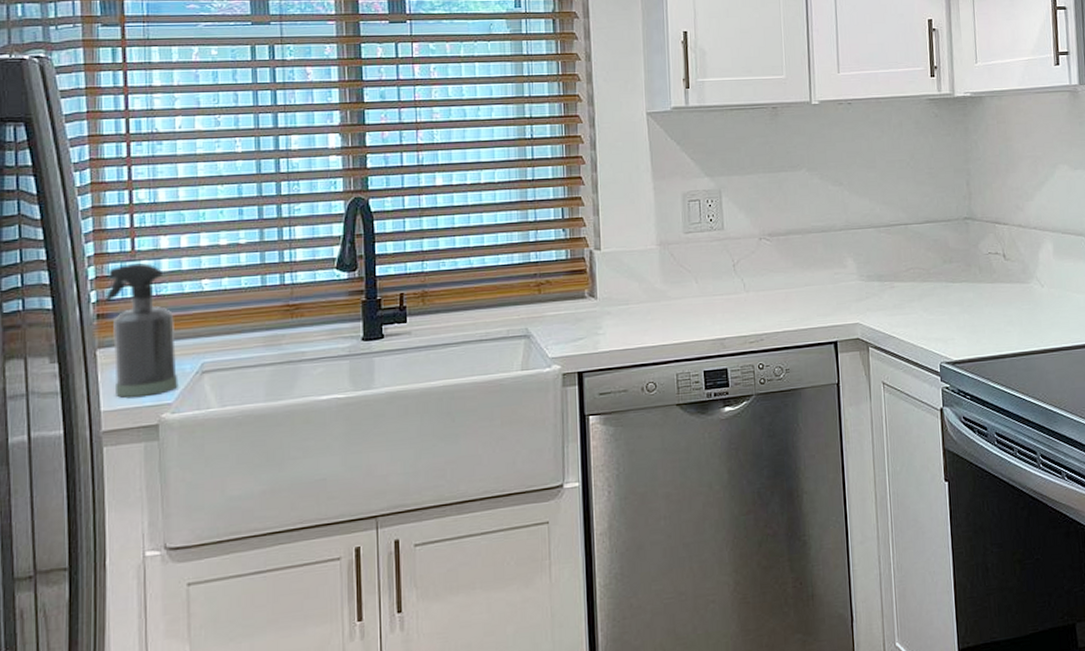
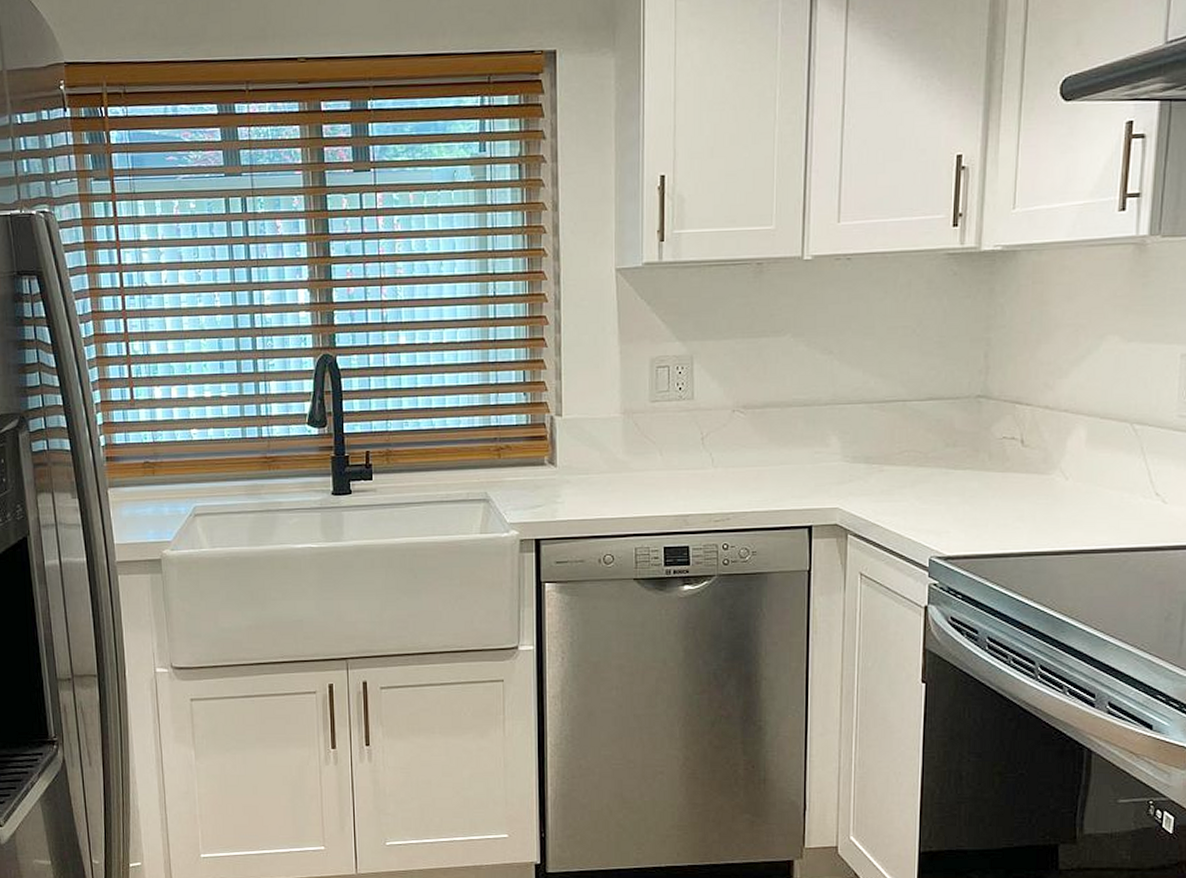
spray bottle: present [104,263,178,399] -> none [111,412,176,534]

